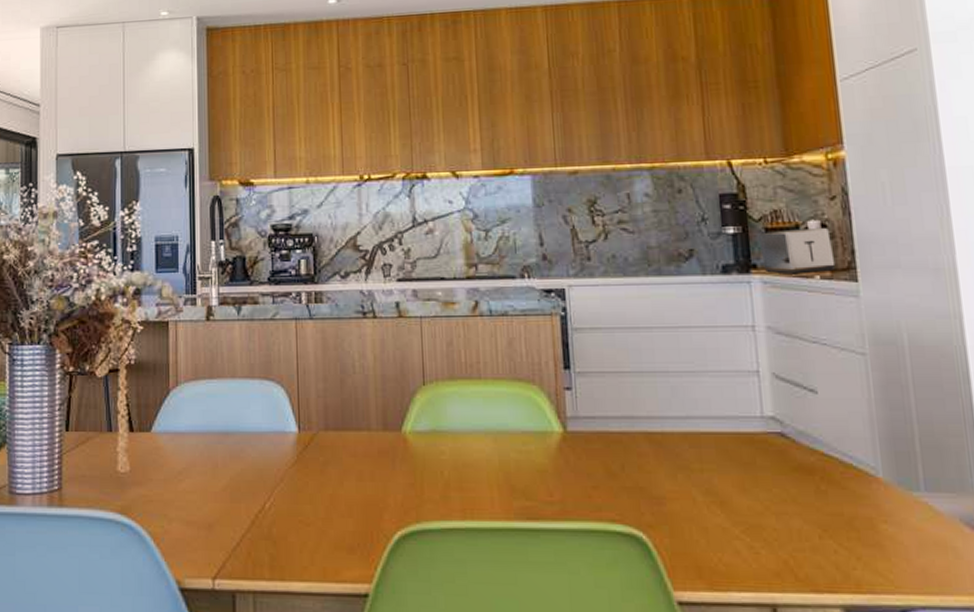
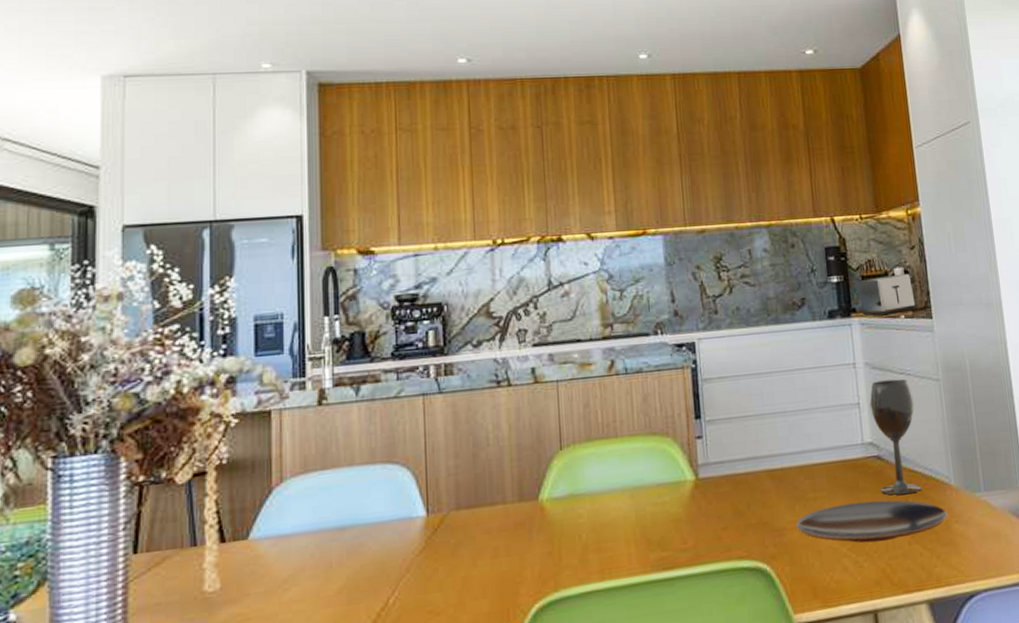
plate: none [677,481,872,529] -> present [795,499,947,543]
wine glass: none [771,348,839,481] -> present [869,379,922,495]

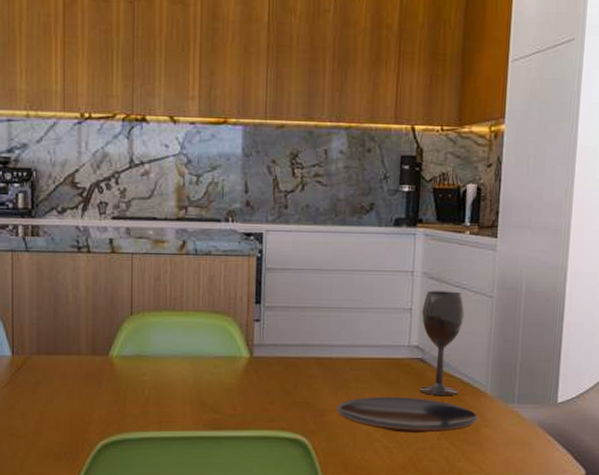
toaster: present [857,274,916,316] -> none [427,191,483,229]

